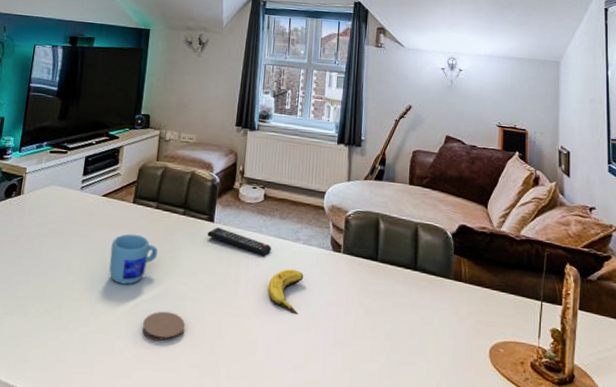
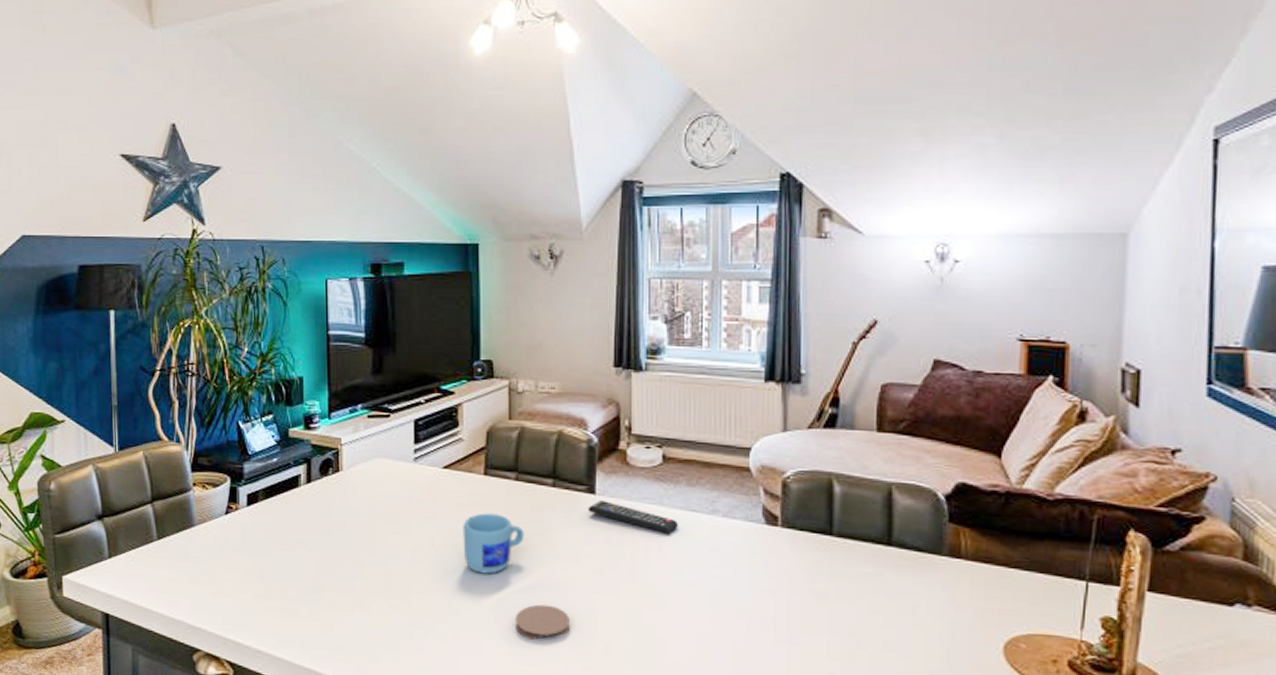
banana: present [267,269,304,315] -> none [677,549,727,606]

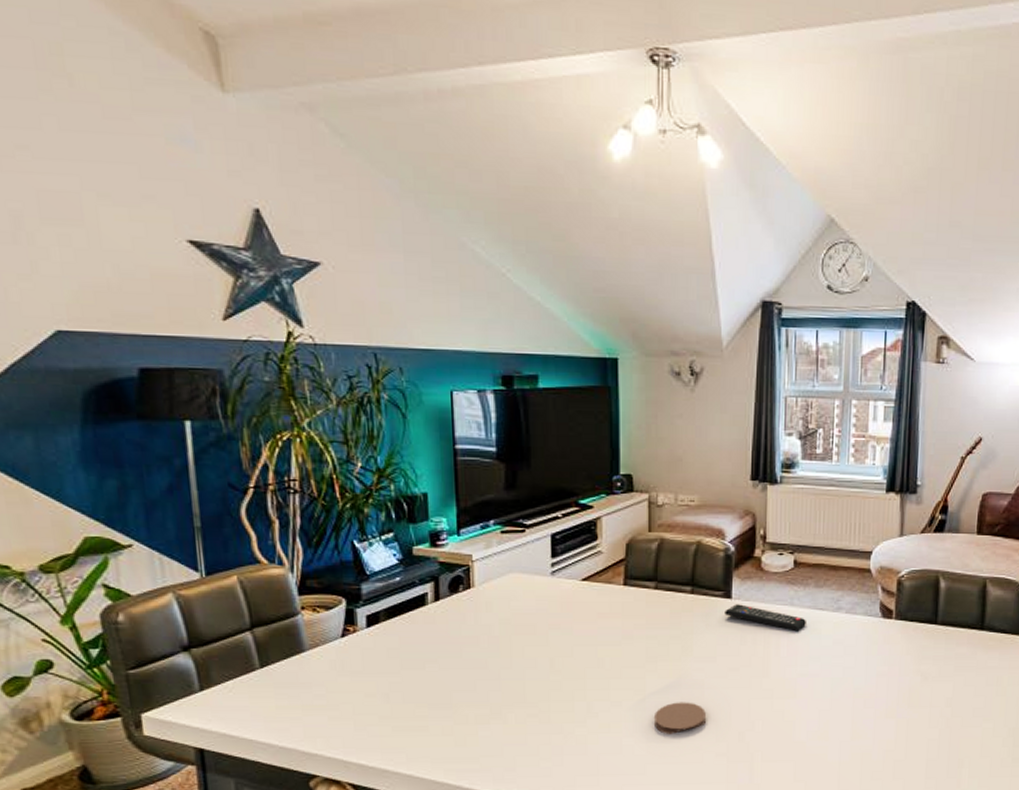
mug: present [463,513,525,574] -> none [602,621,664,678]

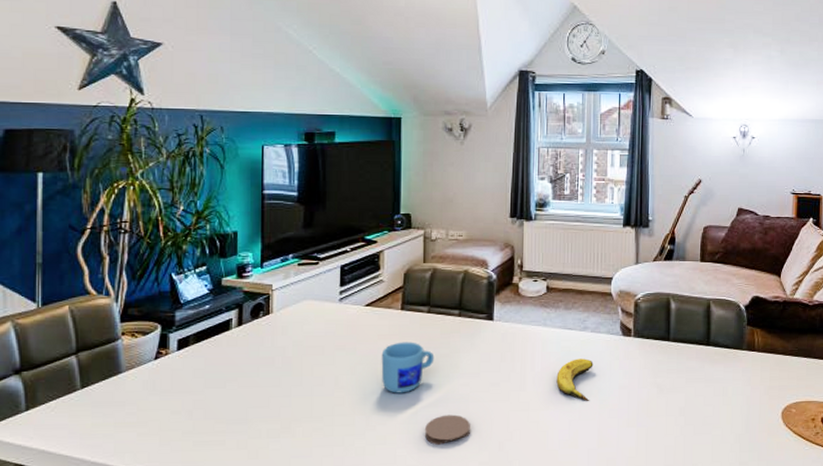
mug: none [602,621,664,678] -> present [381,342,435,393]
remote control: present [725,604,806,632] -> none [487,325,557,349]
banana: none [804,642,848,691] -> present [556,358,594,402]

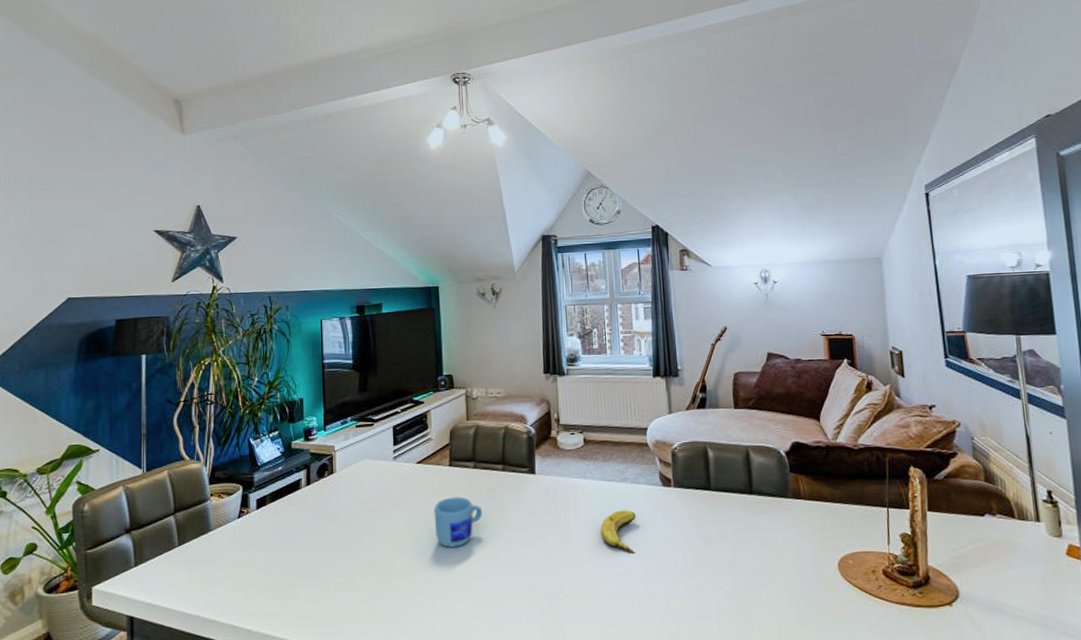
coaster: present [424,414,470,446] -> none [478,568,521,600]

